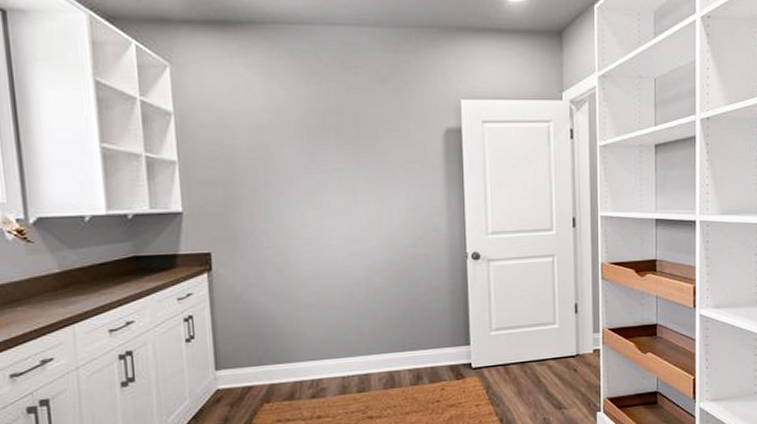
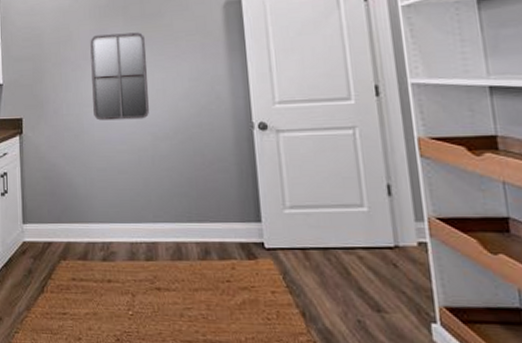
home mirror: none [296,157,365,254] -> present [90,32,150,121]

